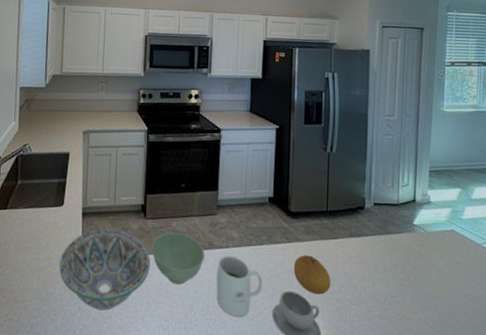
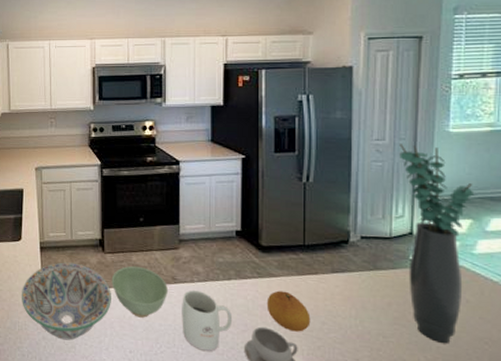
vase: none [405,120,463,301] -> present [399,144,475,343]

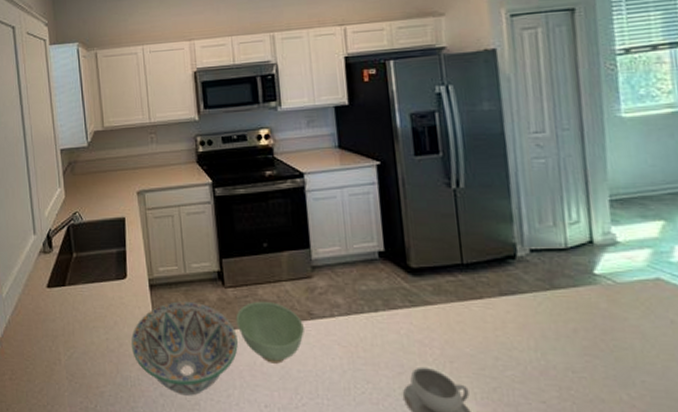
mug: present [182,289,233,351] -> none [322,326,386,401]
fruit: present [266,290,311,332] -> none [424,321,481,371]
vase: present [399,144,475,343] -> none [563,135,665,376]

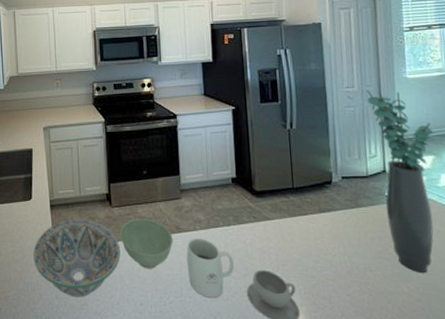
mug: none [322,326,386,401] -> present [186,237,235,298]
vase: none [563,135,665,376] -> present [366,90,434,272]

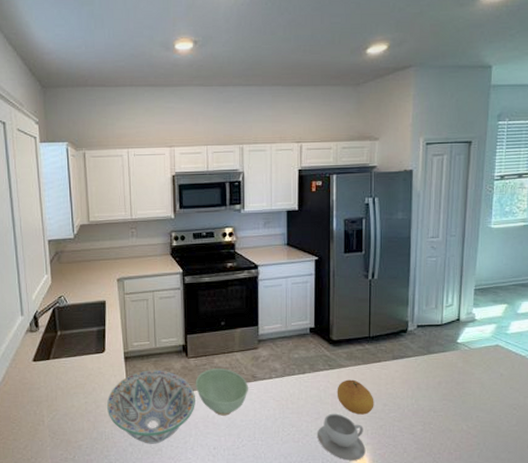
mug: present [186,237,235,298] -> none [261,385,307,440]
fruit: none [264,233,305,272] -> present [337,379,374,415]
vase: present [366,90,434,272] -> none [450,240,510,412]

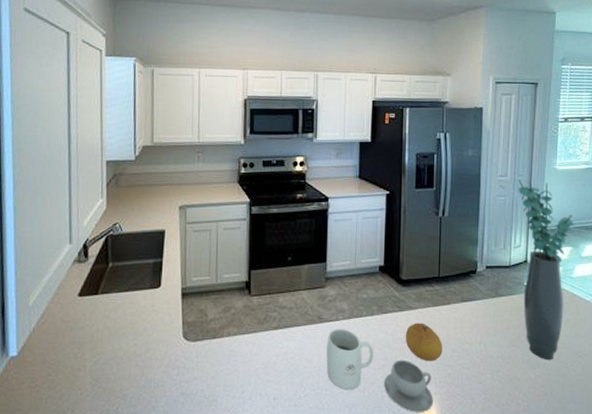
decorative bowl: present [107,370,195,444] -> none [159,308,257,394]
bowl: present [195,368,248,416] -> none [257,307,314,361]
mug: none [261,385,307,440] -> present [326,328,374,389]
vase: none [450,240,510,412] -> present [518,180,574,359]

